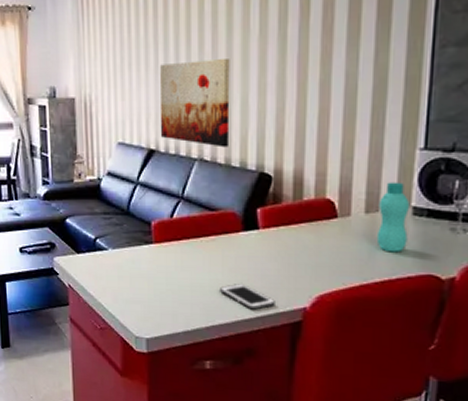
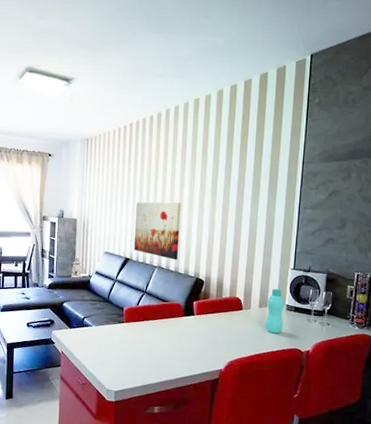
cell phone: present [220,284,275,310] -> none [167,352,202,371]

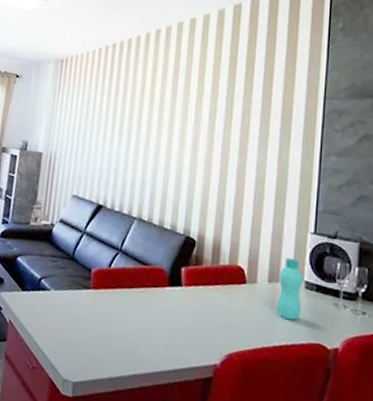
wall art: present [133,202,181,260] -> none [108,136,170,212]

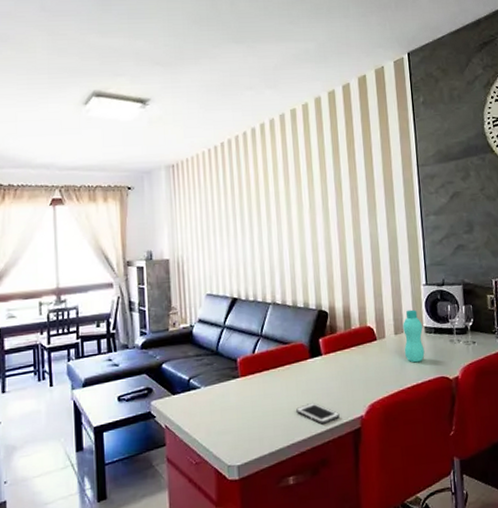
cell phone: none [144,335,191,363] -> present [296,403,340,424]

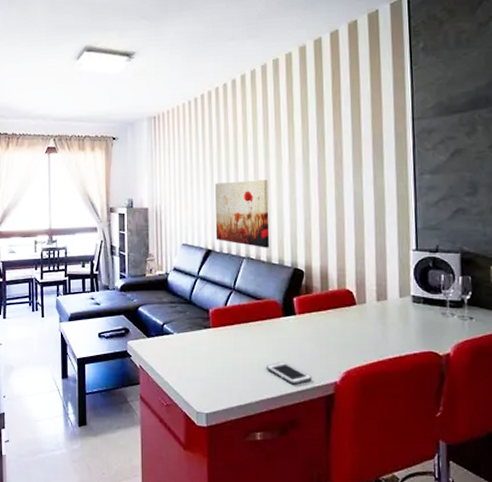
wall art: none [238,226,295,293] -> present [215,180,270,248]
bottle: present [403,309,425,363] -> none [387,276,411,333]

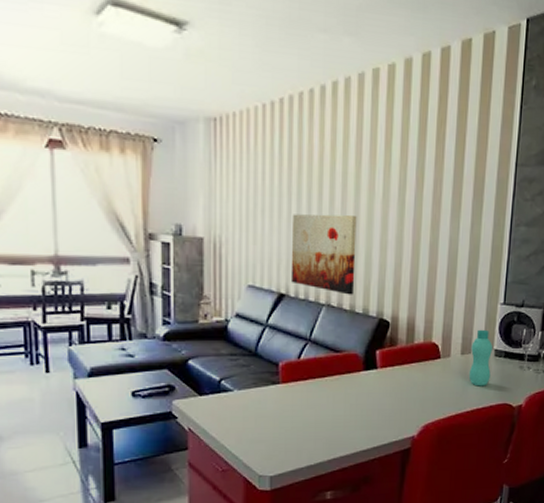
cell phone: present [266,362,312,385] -> none [342,418,389,441]
bottle: none [387,276,411,333] -> present [468,329,493,386]

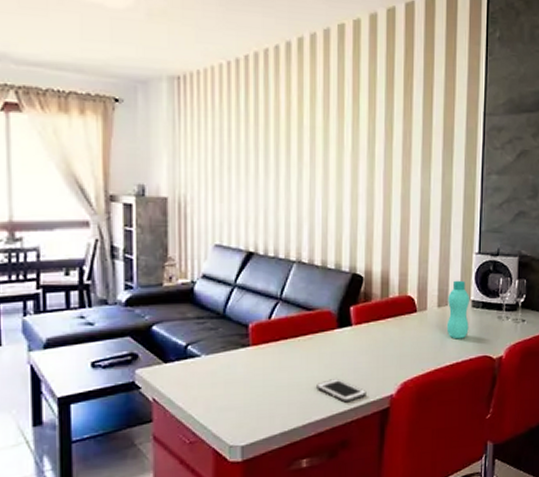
wall art: present [290,214,357,295] -> none [259,169,326,251]
cell phone: none [342,418,389,441] -> present [316,379,366,403]

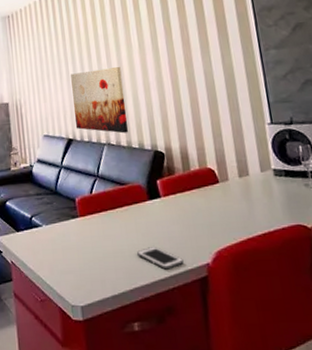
wall art: none [259,169,326,251] -> present [71,67,129,134]
bottle: present [446,280,469,340] -> none [247,150,276,209]

